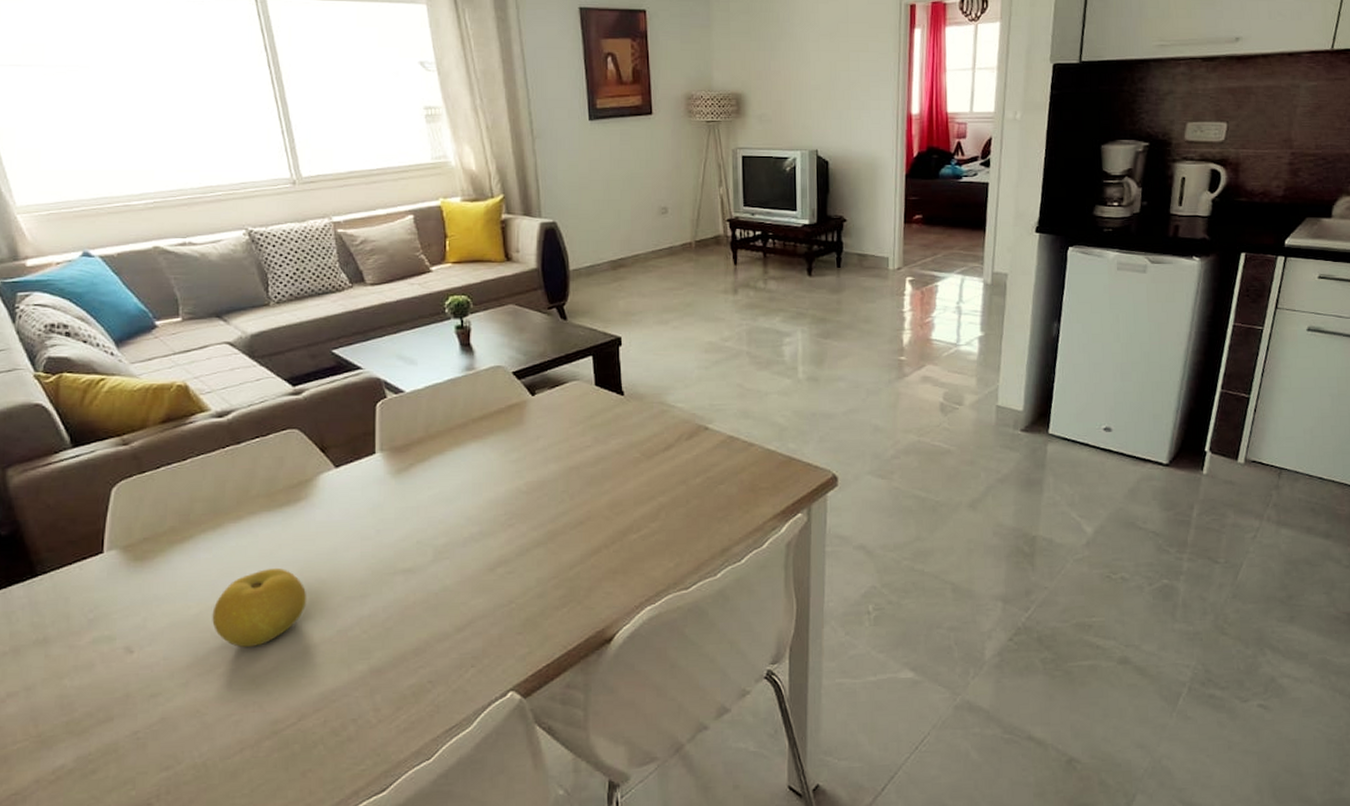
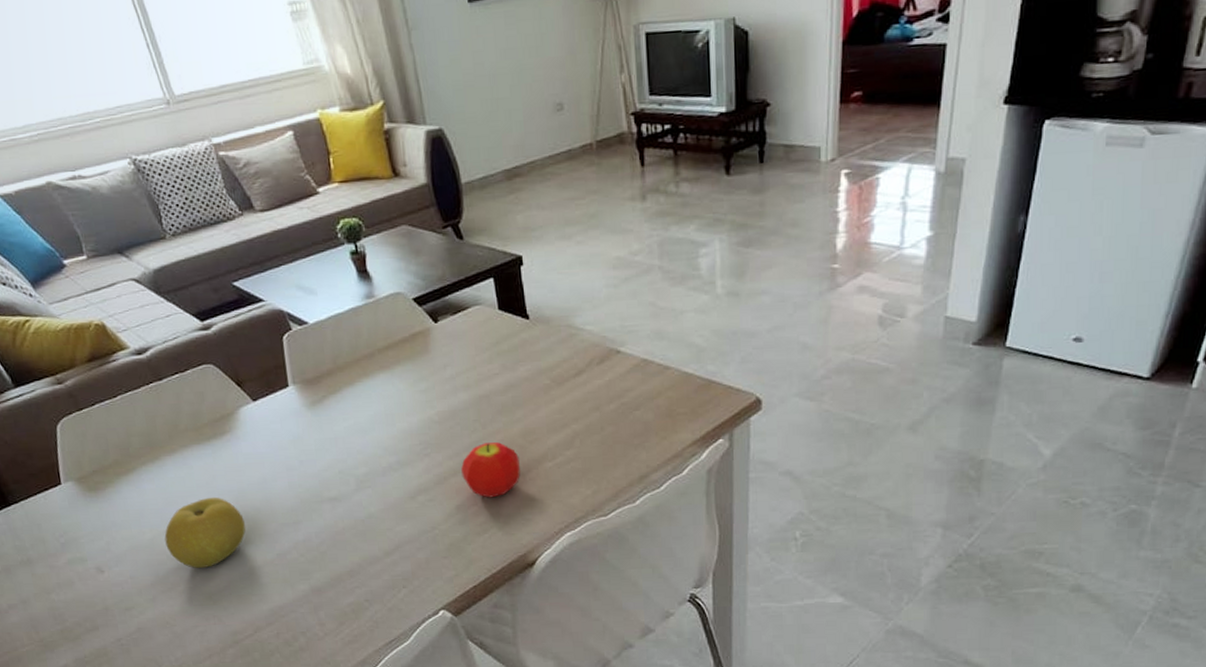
fruit: none [545,514,604,571] -> present [461,442,520,498]

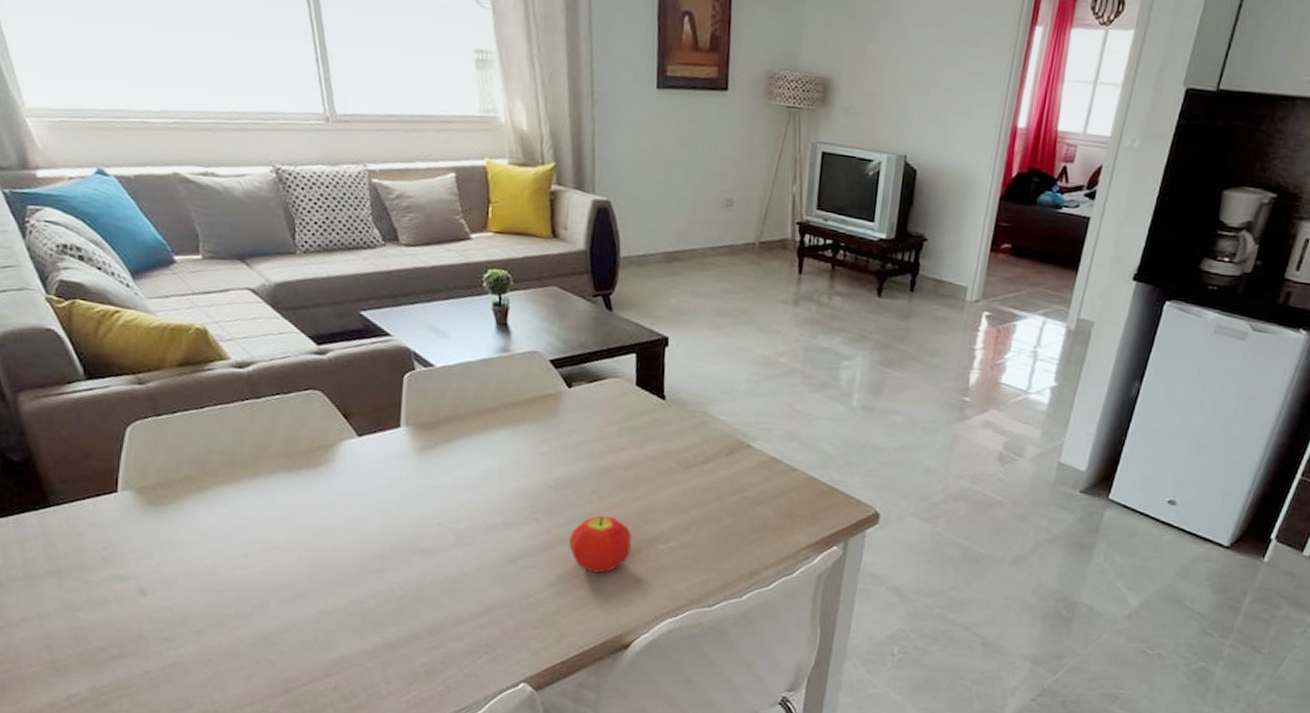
fruit: present [164,497,246,569] -> none [226,530,322,606]

